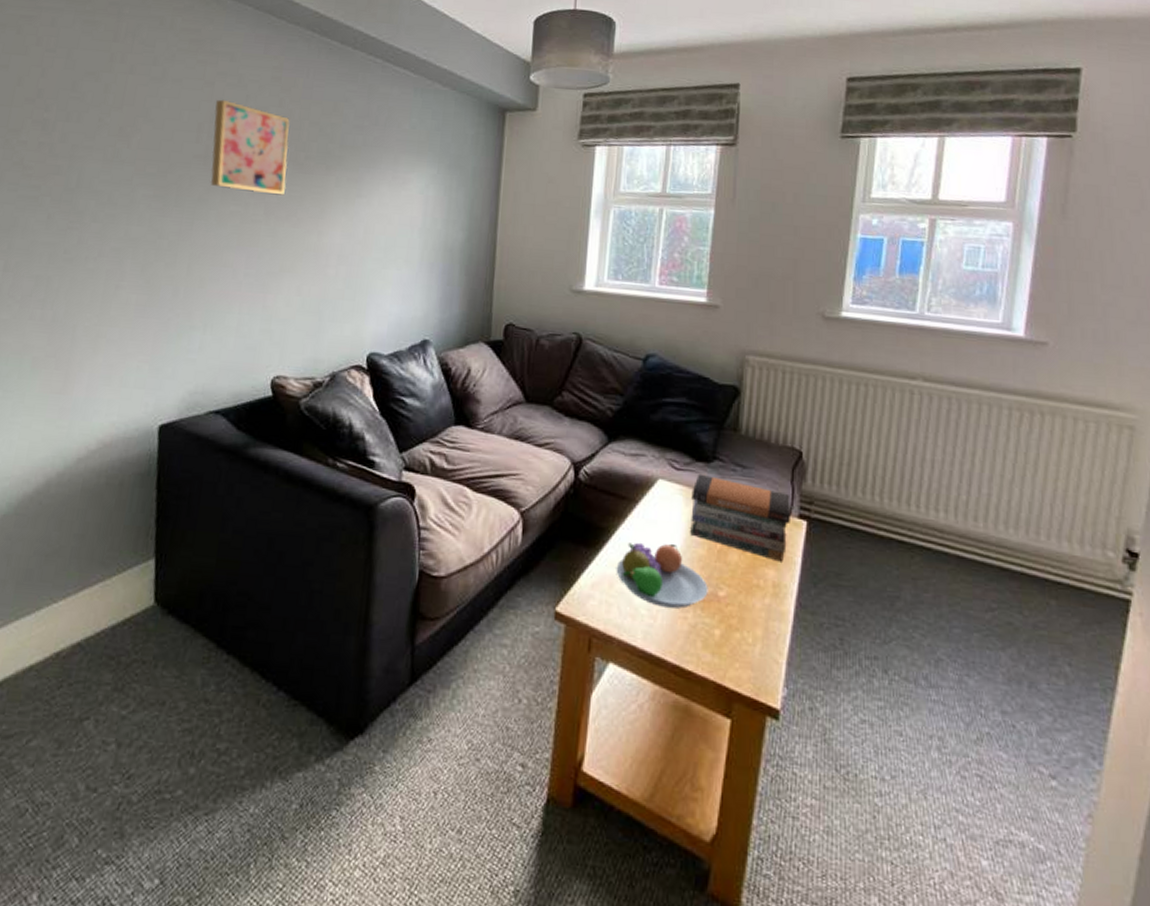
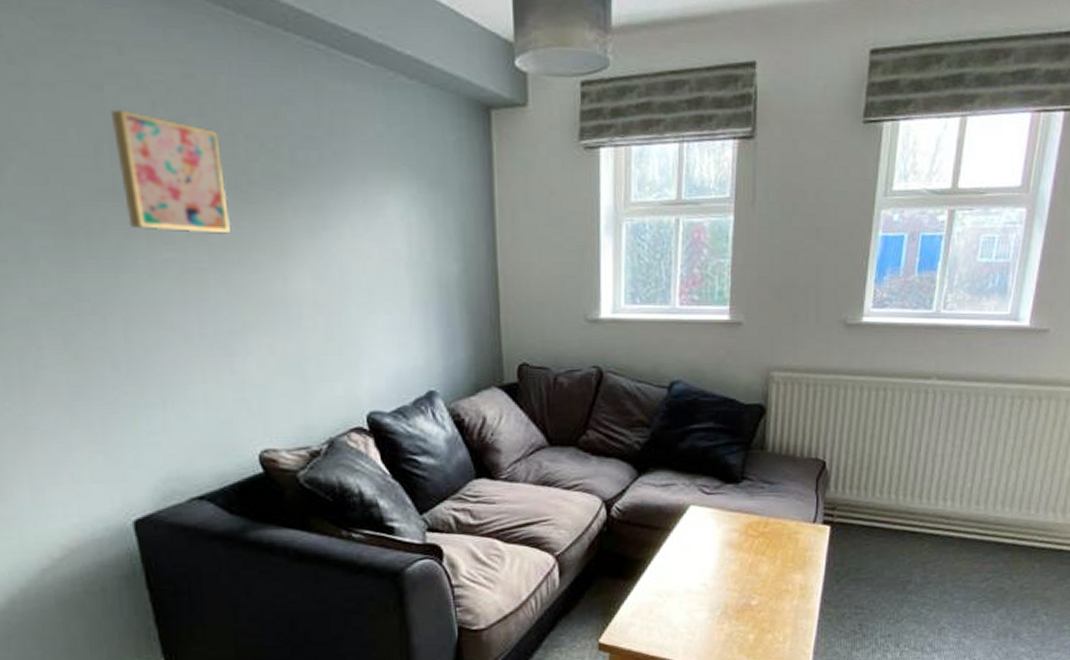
fruit bowl: present [616,542,708,609] -> none [654,564,742,623]
book stack: present [690,473,792,562] -> none [722,495,816,566]

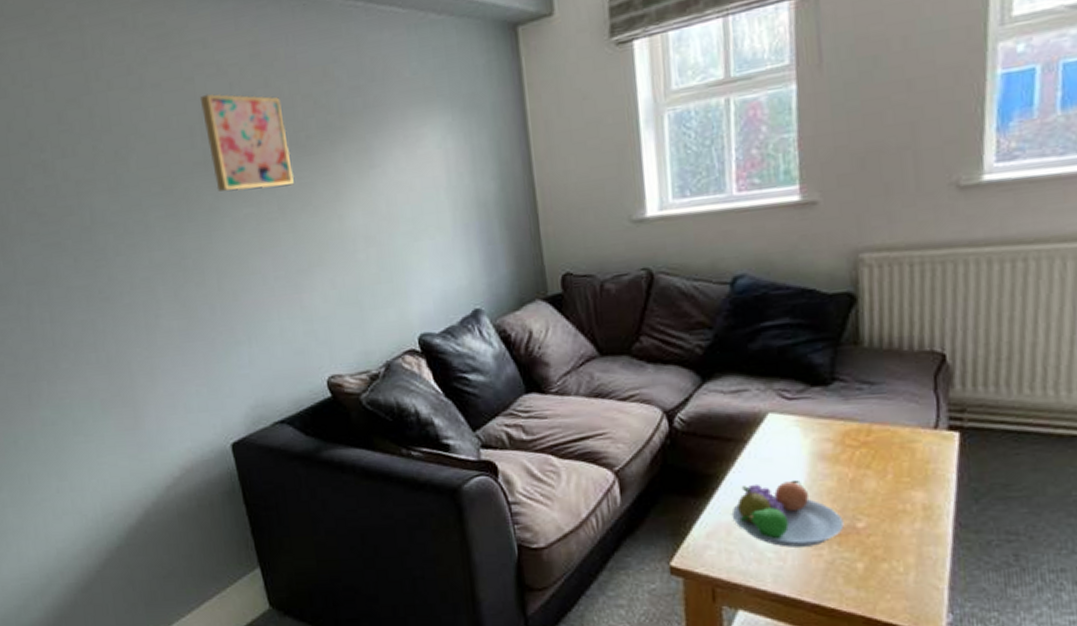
fruit bowl: none [654,564,742,623] -> present [731,479,844,547]

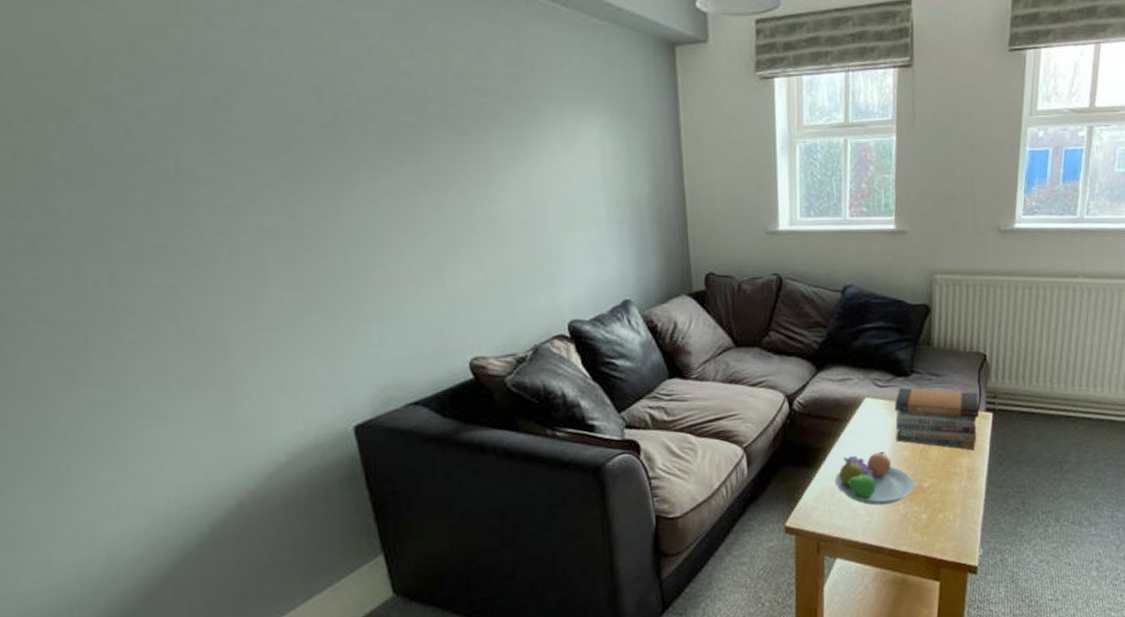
wall art: present [199,93,295,192] -> none [329,52,442,163]
book stack: none [810,399,939,482] -> present [894,387,980,451]

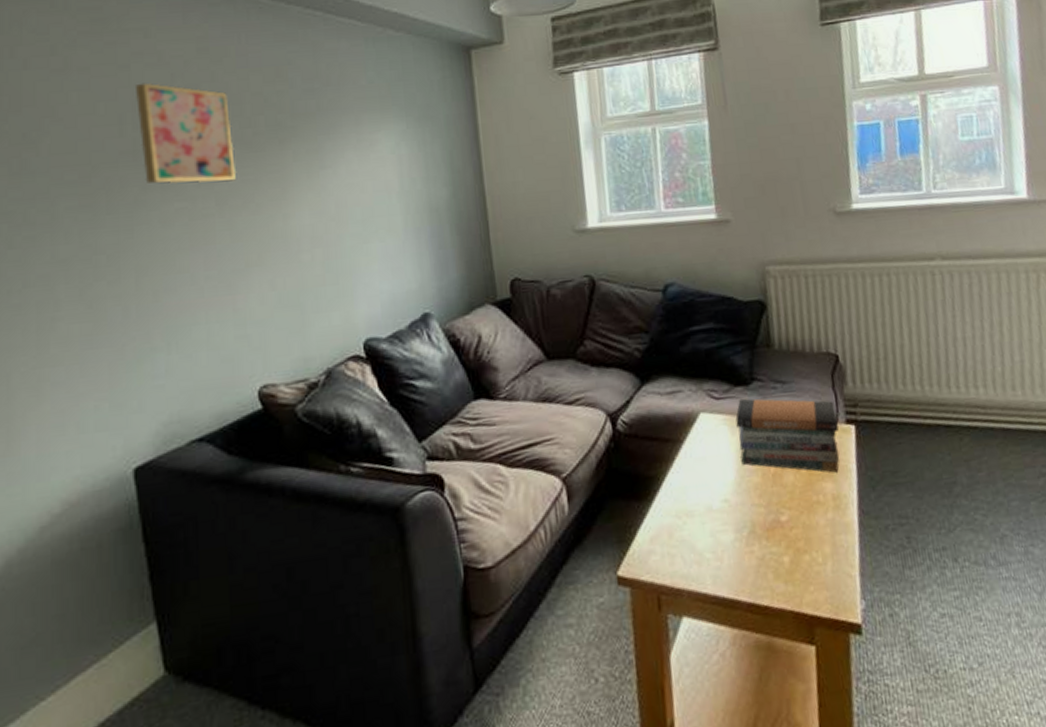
wall art: none [329,52,442,163] -> present [134,82,237,185]
fruit bowl: present [834,451,915,505] -> none [672,477,770,546]

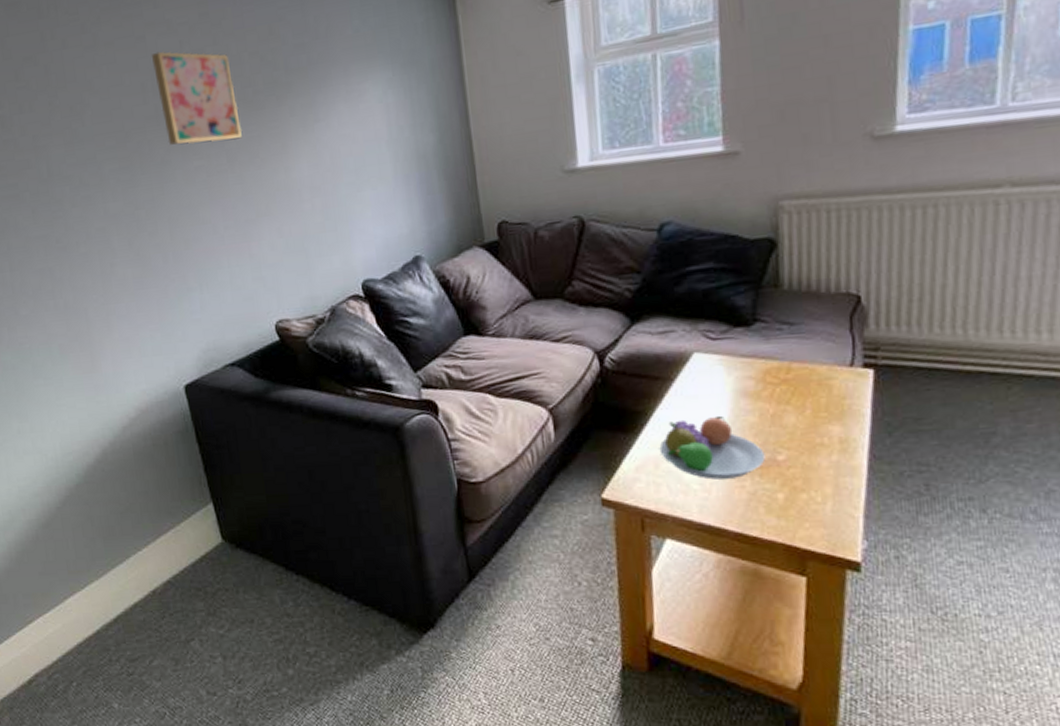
fruit bowl: none [672,477,770,546] -> present [659,415,765,480]
book stack: present [735,398,839,473] -> none [733,339,854,417]

